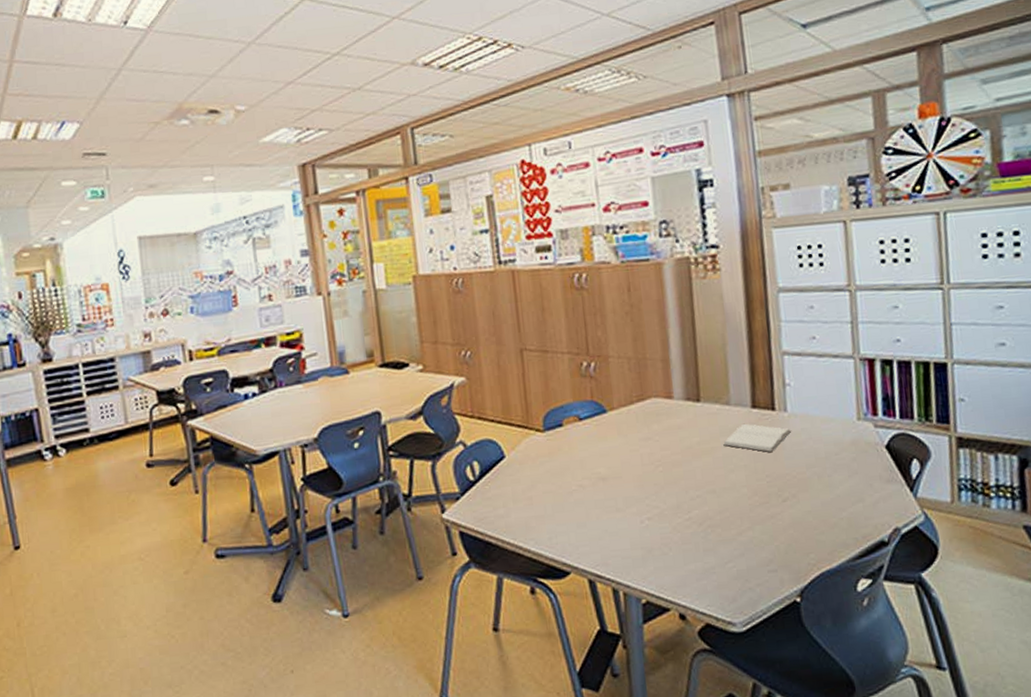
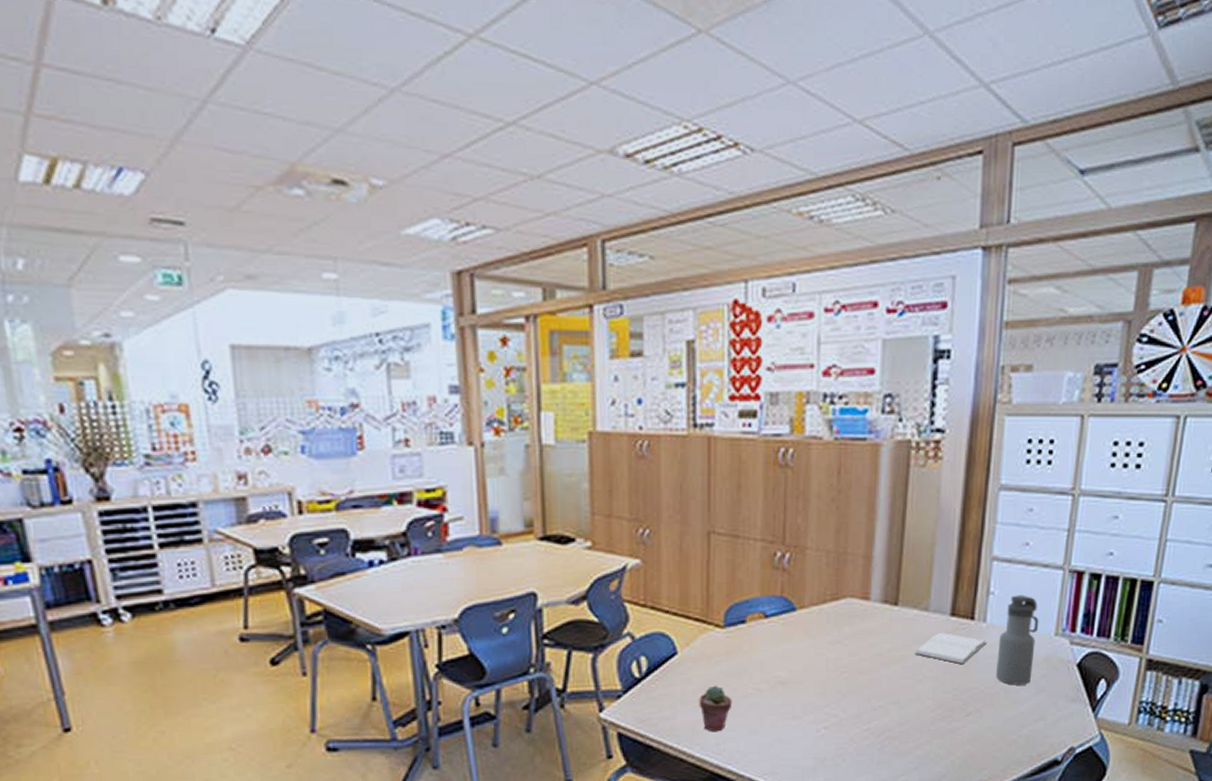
potted succulent: none [528,484,560,527] -> present [699,685,733,732]
water bottle: none [802,384,842,470] -> present [996,595,1039,685]

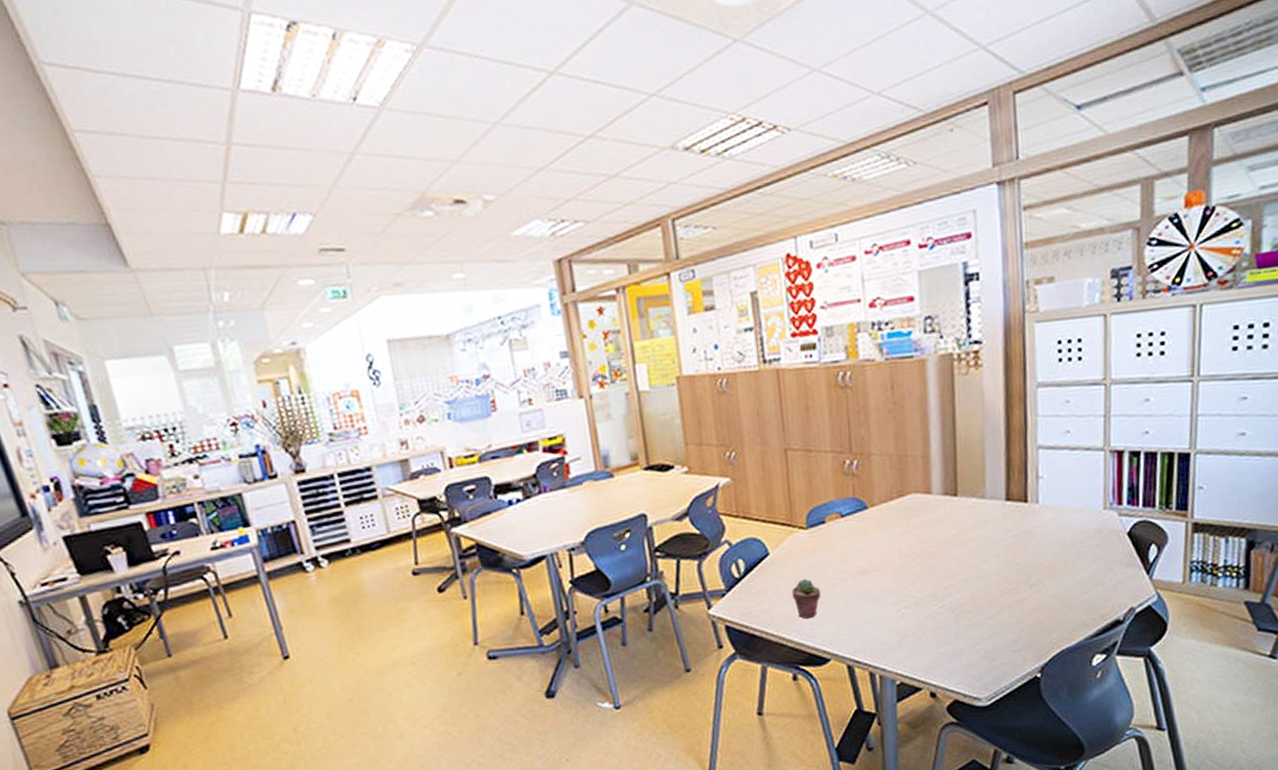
book: present [915,632,988,664] -> none [977,515,1042,542]
water bottle: present [996,595,1039,685] -> none [1052,476,1088,557]

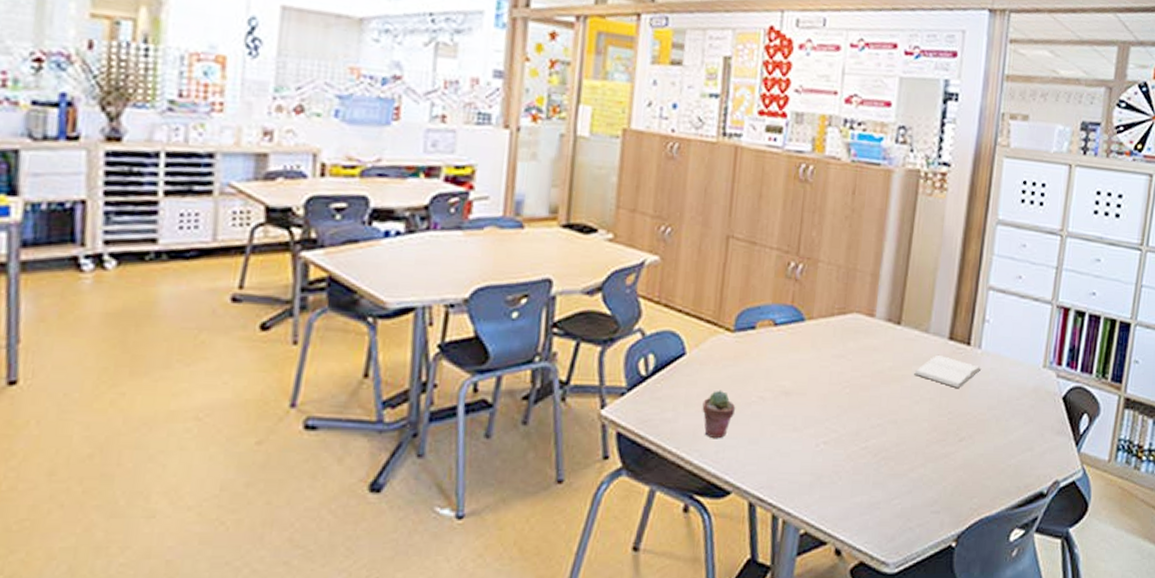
book: none [977,515,1042,542] -> present [914,354,982,388]

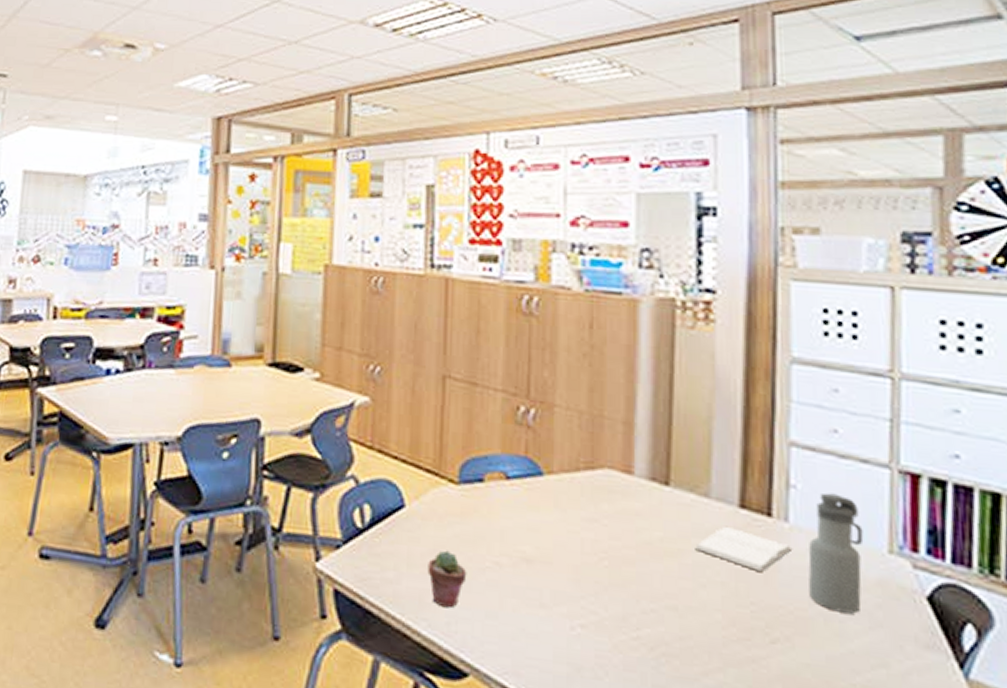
water bottle: none [989,325,1029,414] -> present [808,492,864,614]

